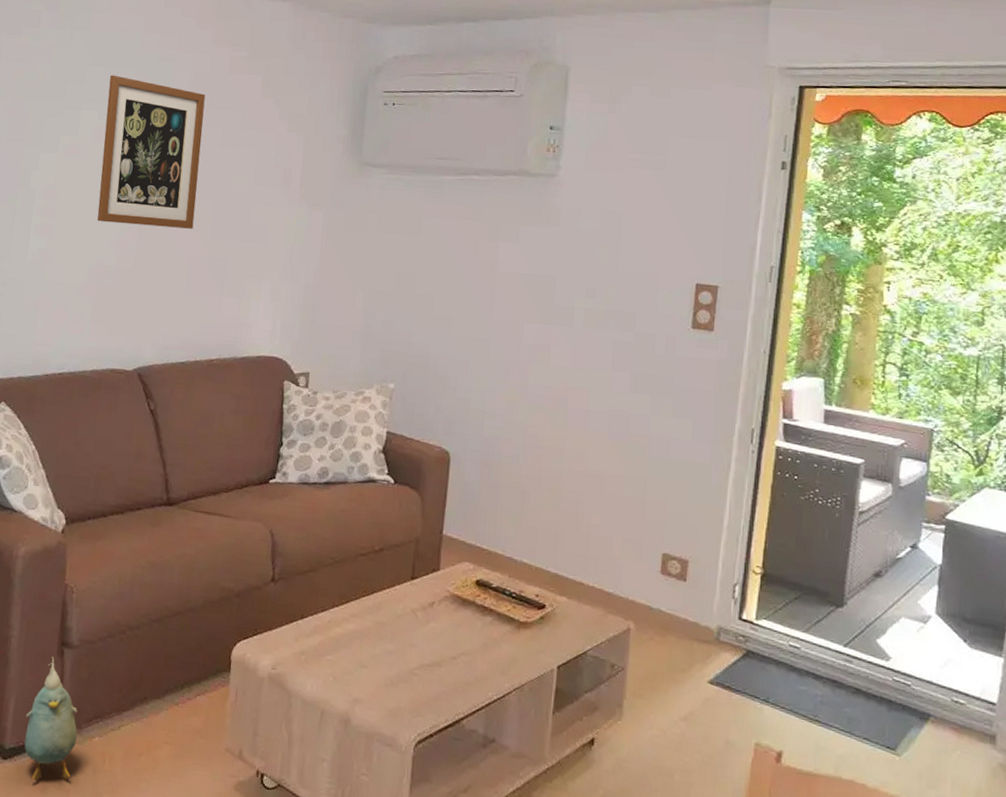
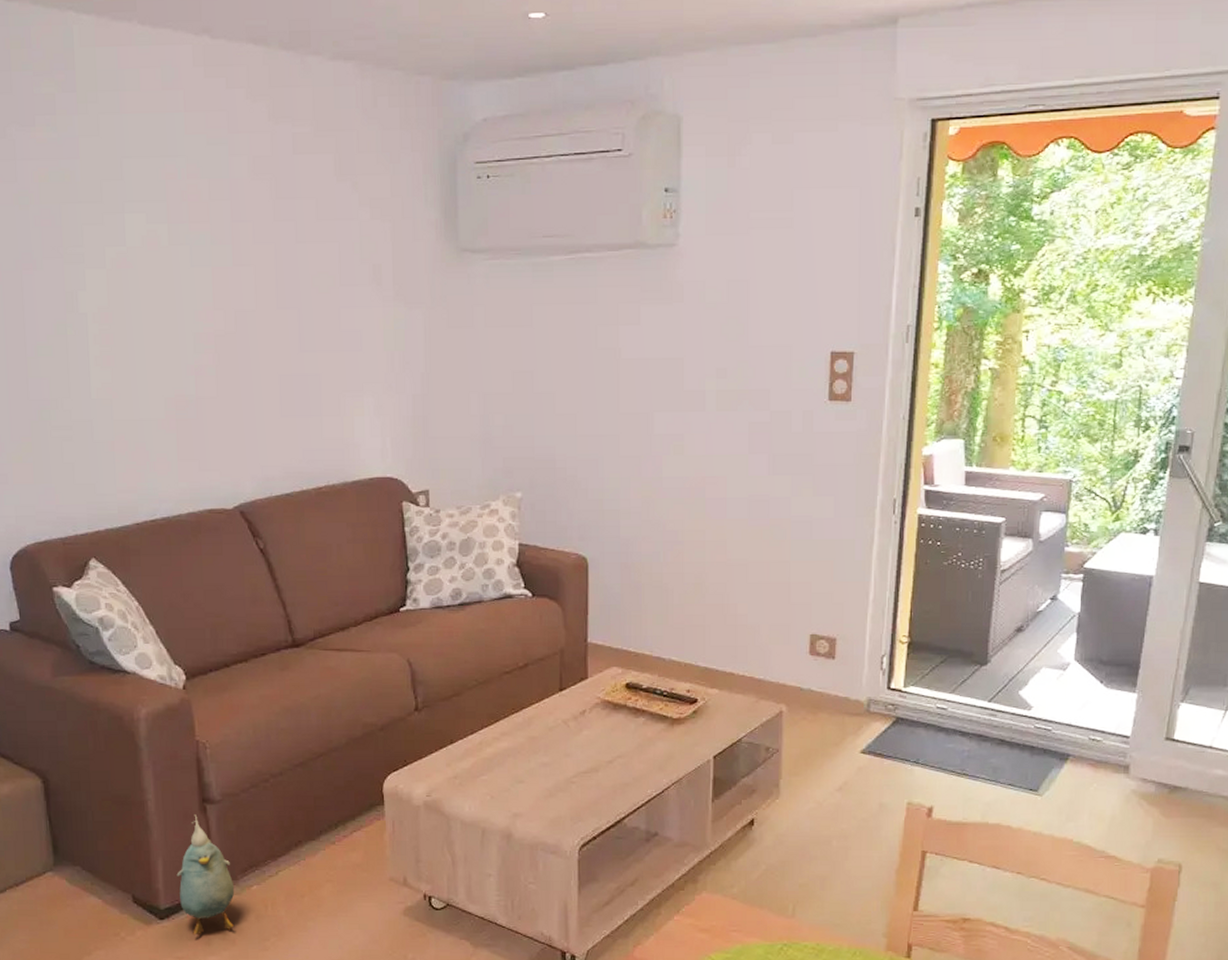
wall art: present [97,75,206,229] -> none [153,167,278,345]

